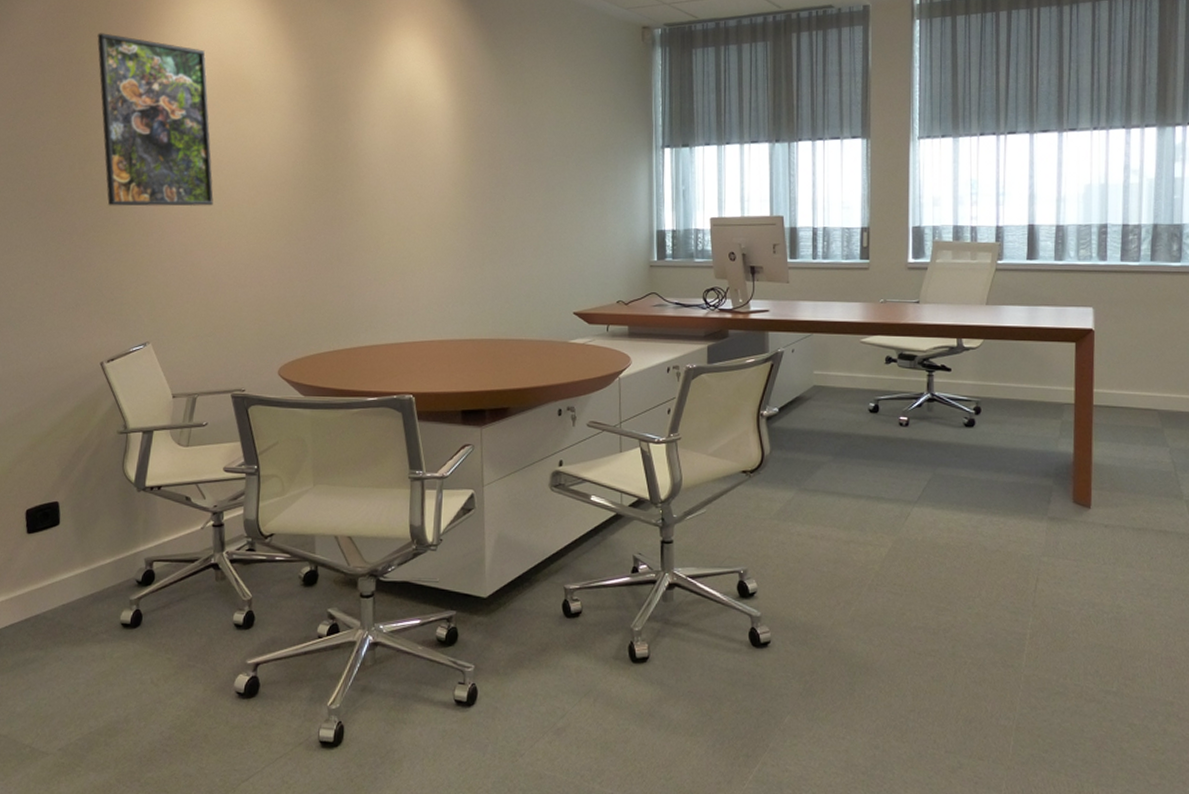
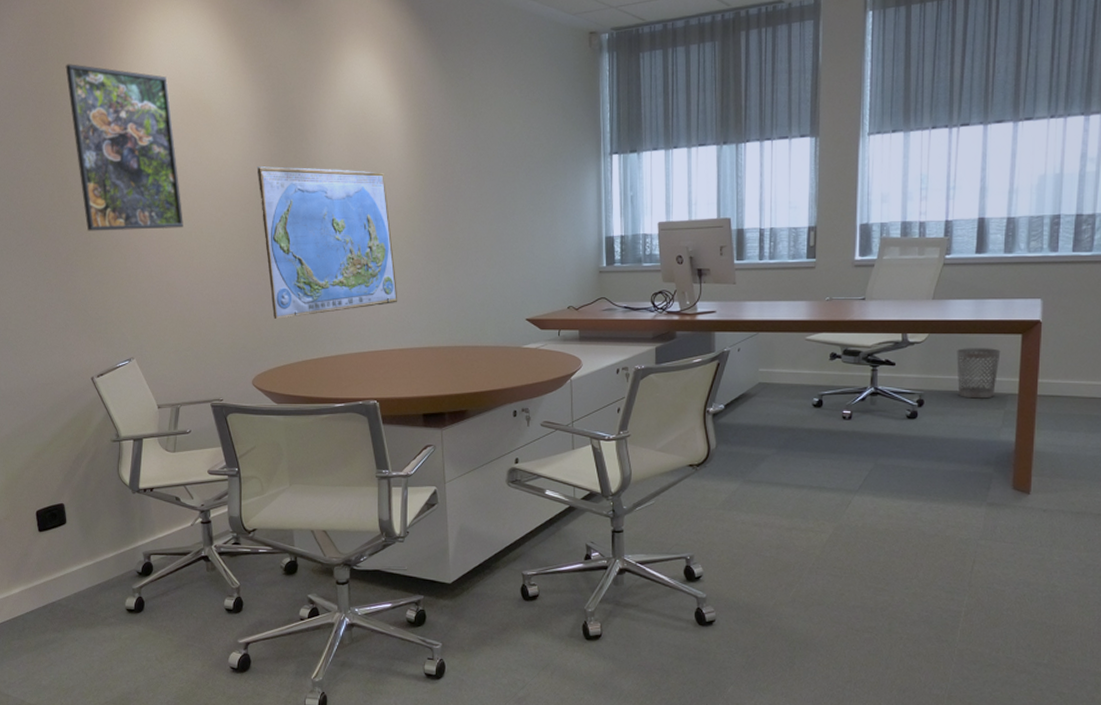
world map: none [295,145,439,305] -> present [257,166,398,319]
wastebasket: none [1012,355,1056,408] -> present [957,348,1001,399]

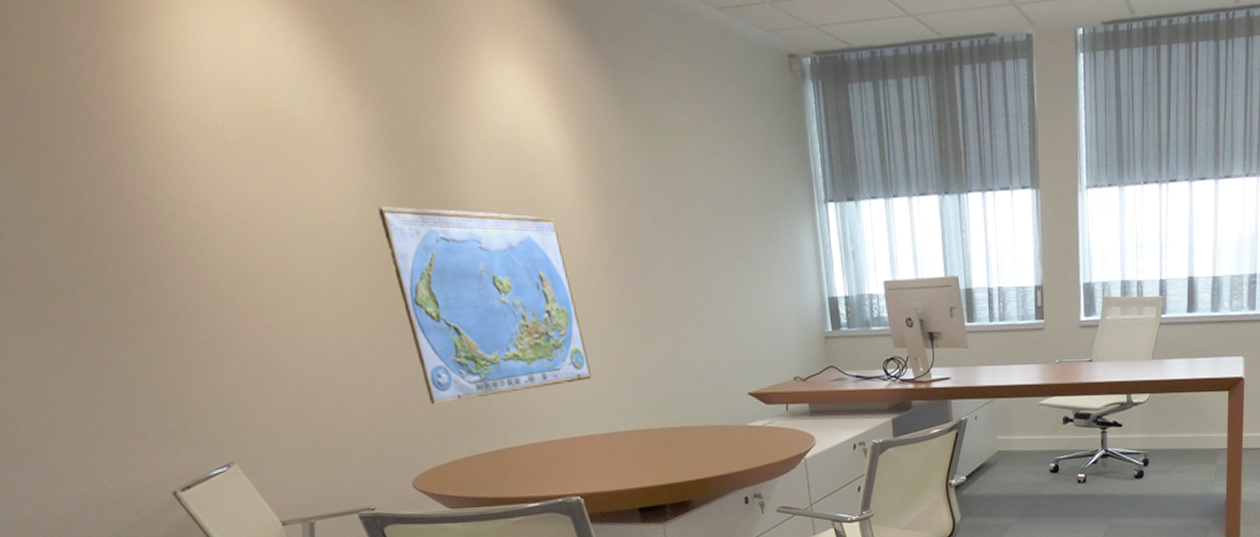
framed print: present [65,64,183,231] -> none [44,47,280,293]
wastebasket: present [957,348,1001,399] -> none [1175,405,1212,455]

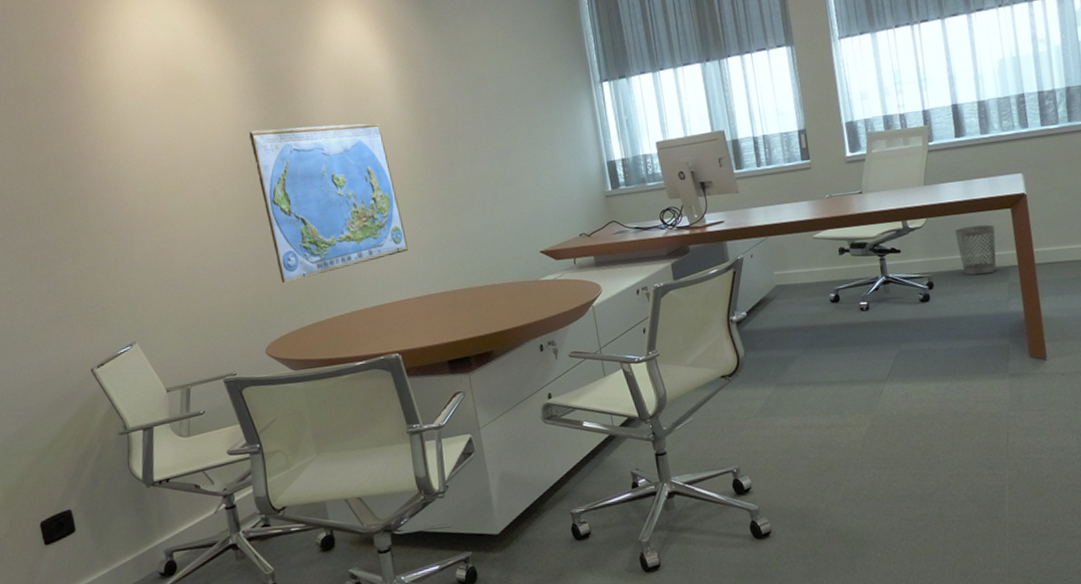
wastebasket: none [1175,405,1212,455] -> present [955,224,997,276]

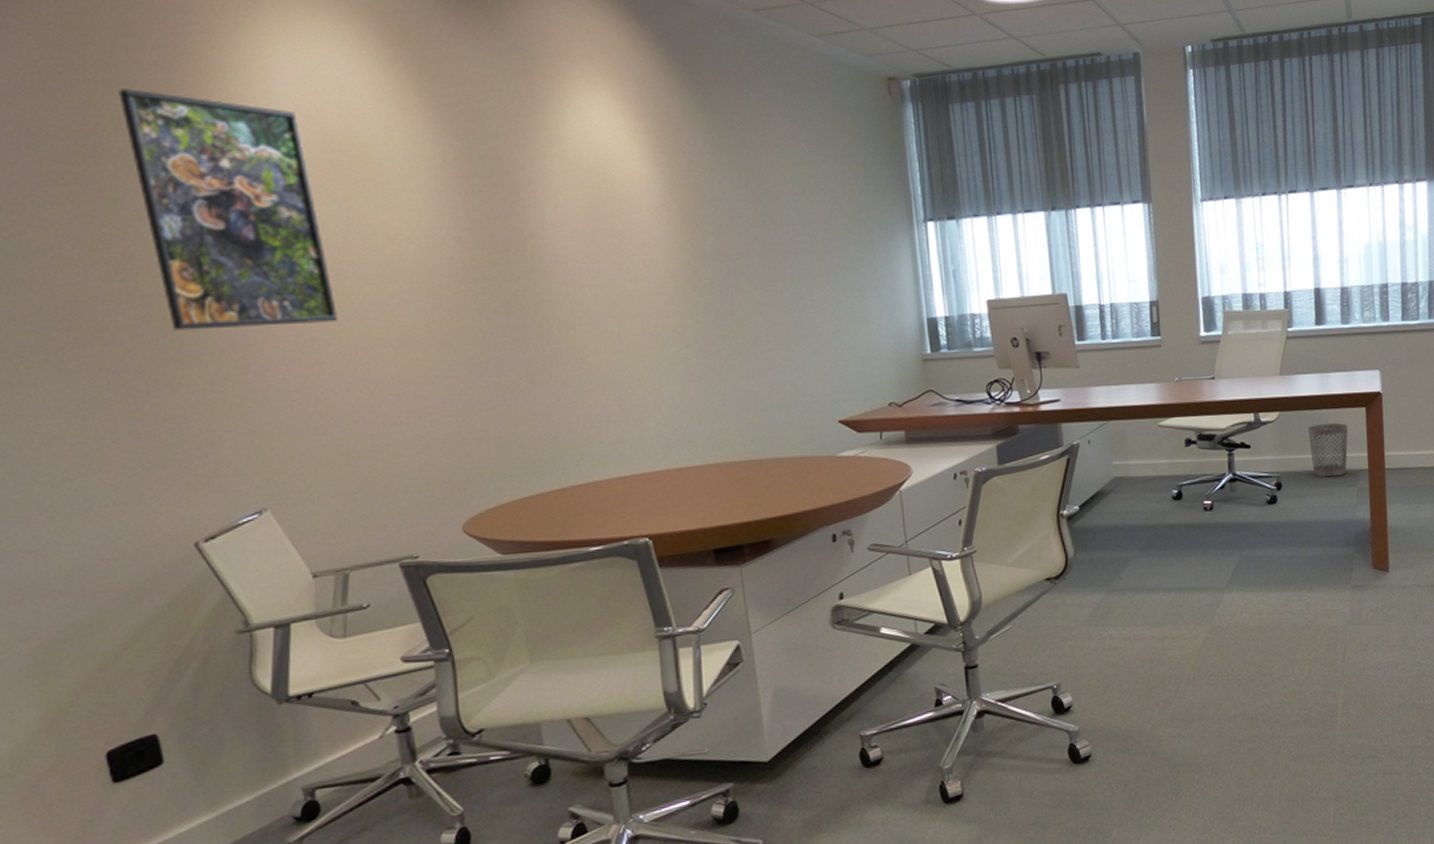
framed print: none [37,49,177,217] -> present [118,89,337,331]
world map: present [248,123,409,283] -> none [448,236,668,440]

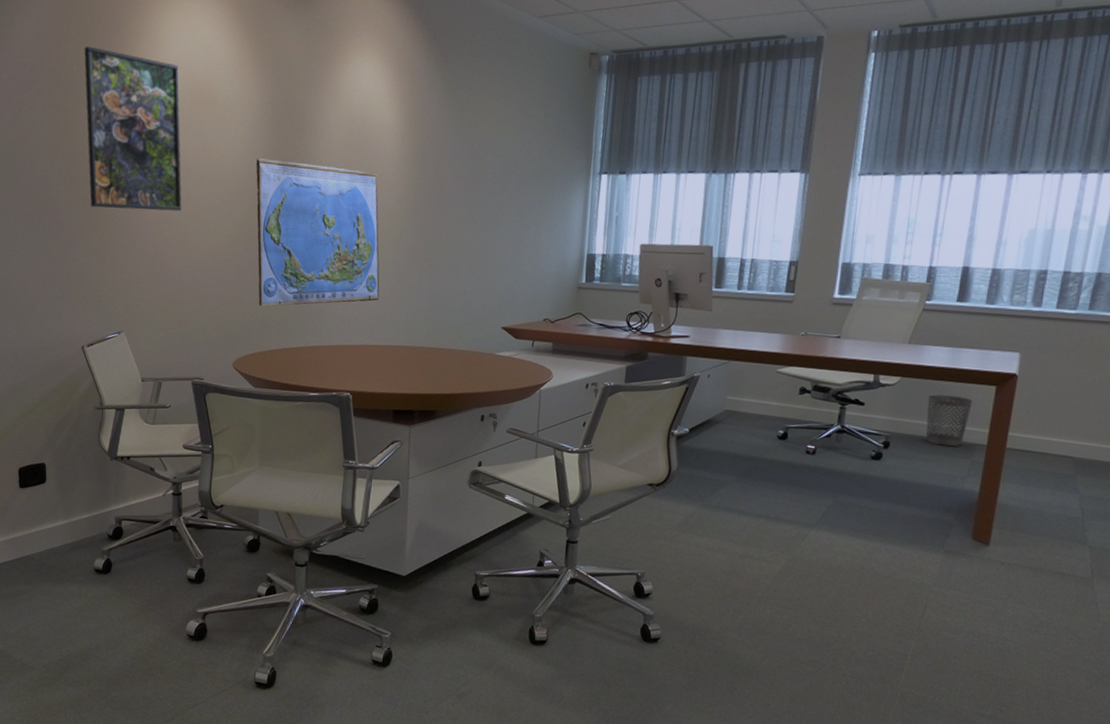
world map: none [448,236,668,440] -> present [256,158,380,306]

